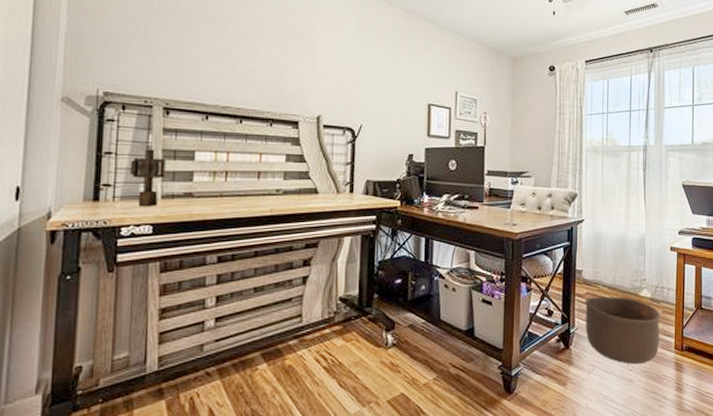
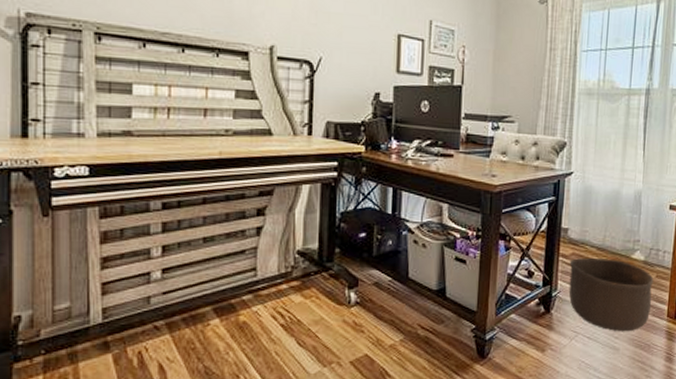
clamp: present [129,149,166,207] -> none [60,80,100,146]

